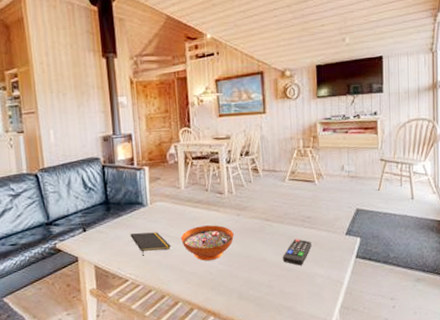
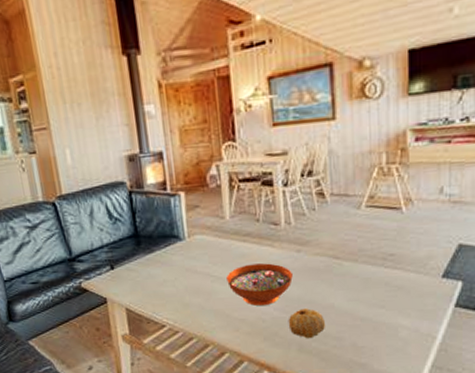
notepad: present [130,232,171,256] -> none [165,271,215,299]
fruit: none [230,262,259,288] -> present [288,308,325,339]
remote control: present [283,239,312,266] -> none [356,281,394,315]

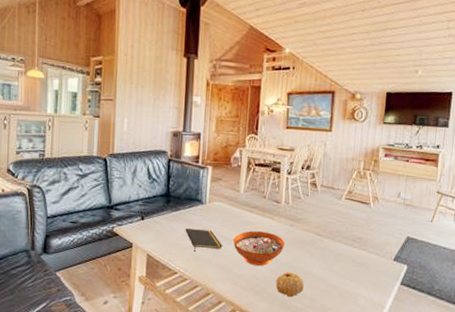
notepad: none [165,271,215,299] -> present [185,227,222,252]

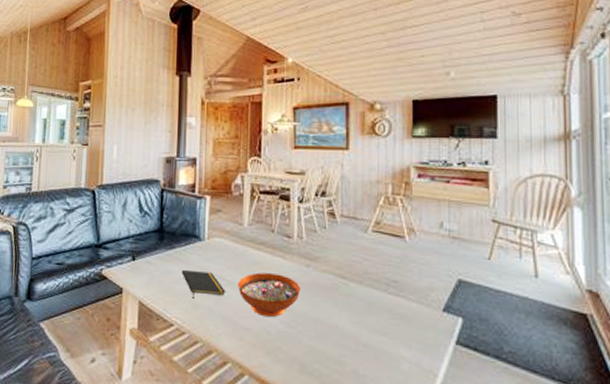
fruit: present [276,272,304,298] -> none [292,325,328,359]

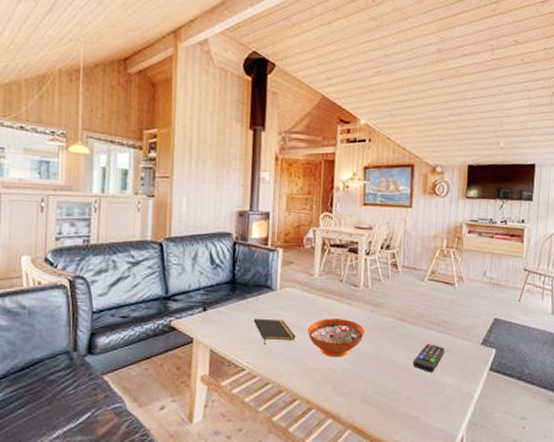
remote control: none [360,306,397,342] -> present [413,343,445,373]

